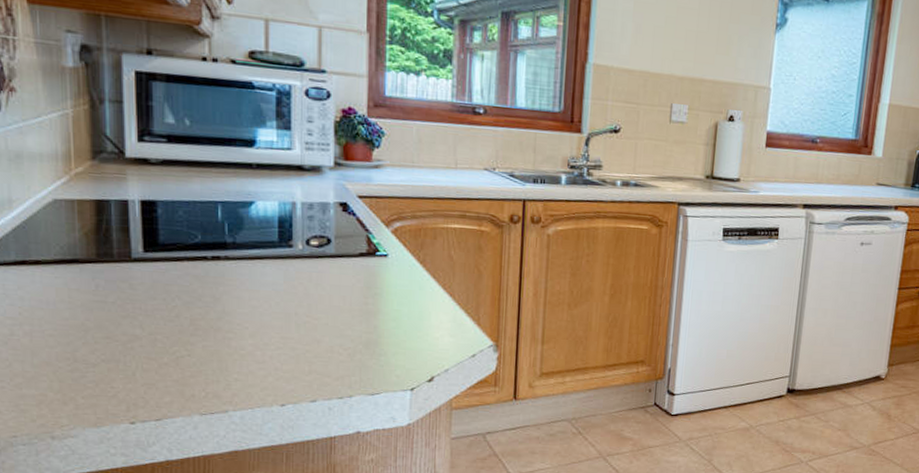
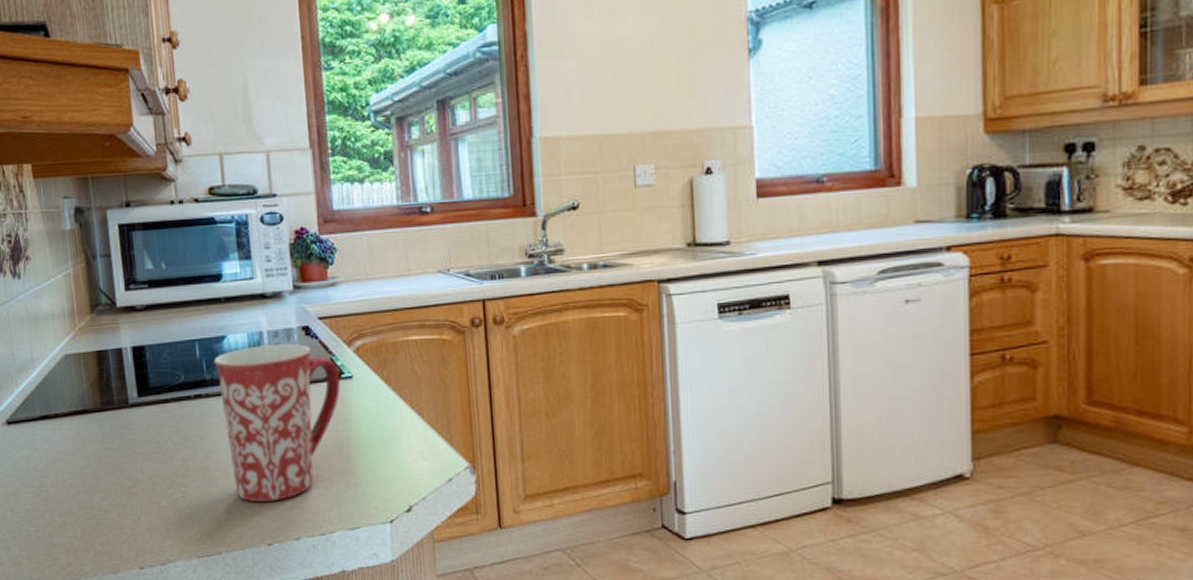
mug: none [238,215,375,365] -> present [214,343,341,501]

